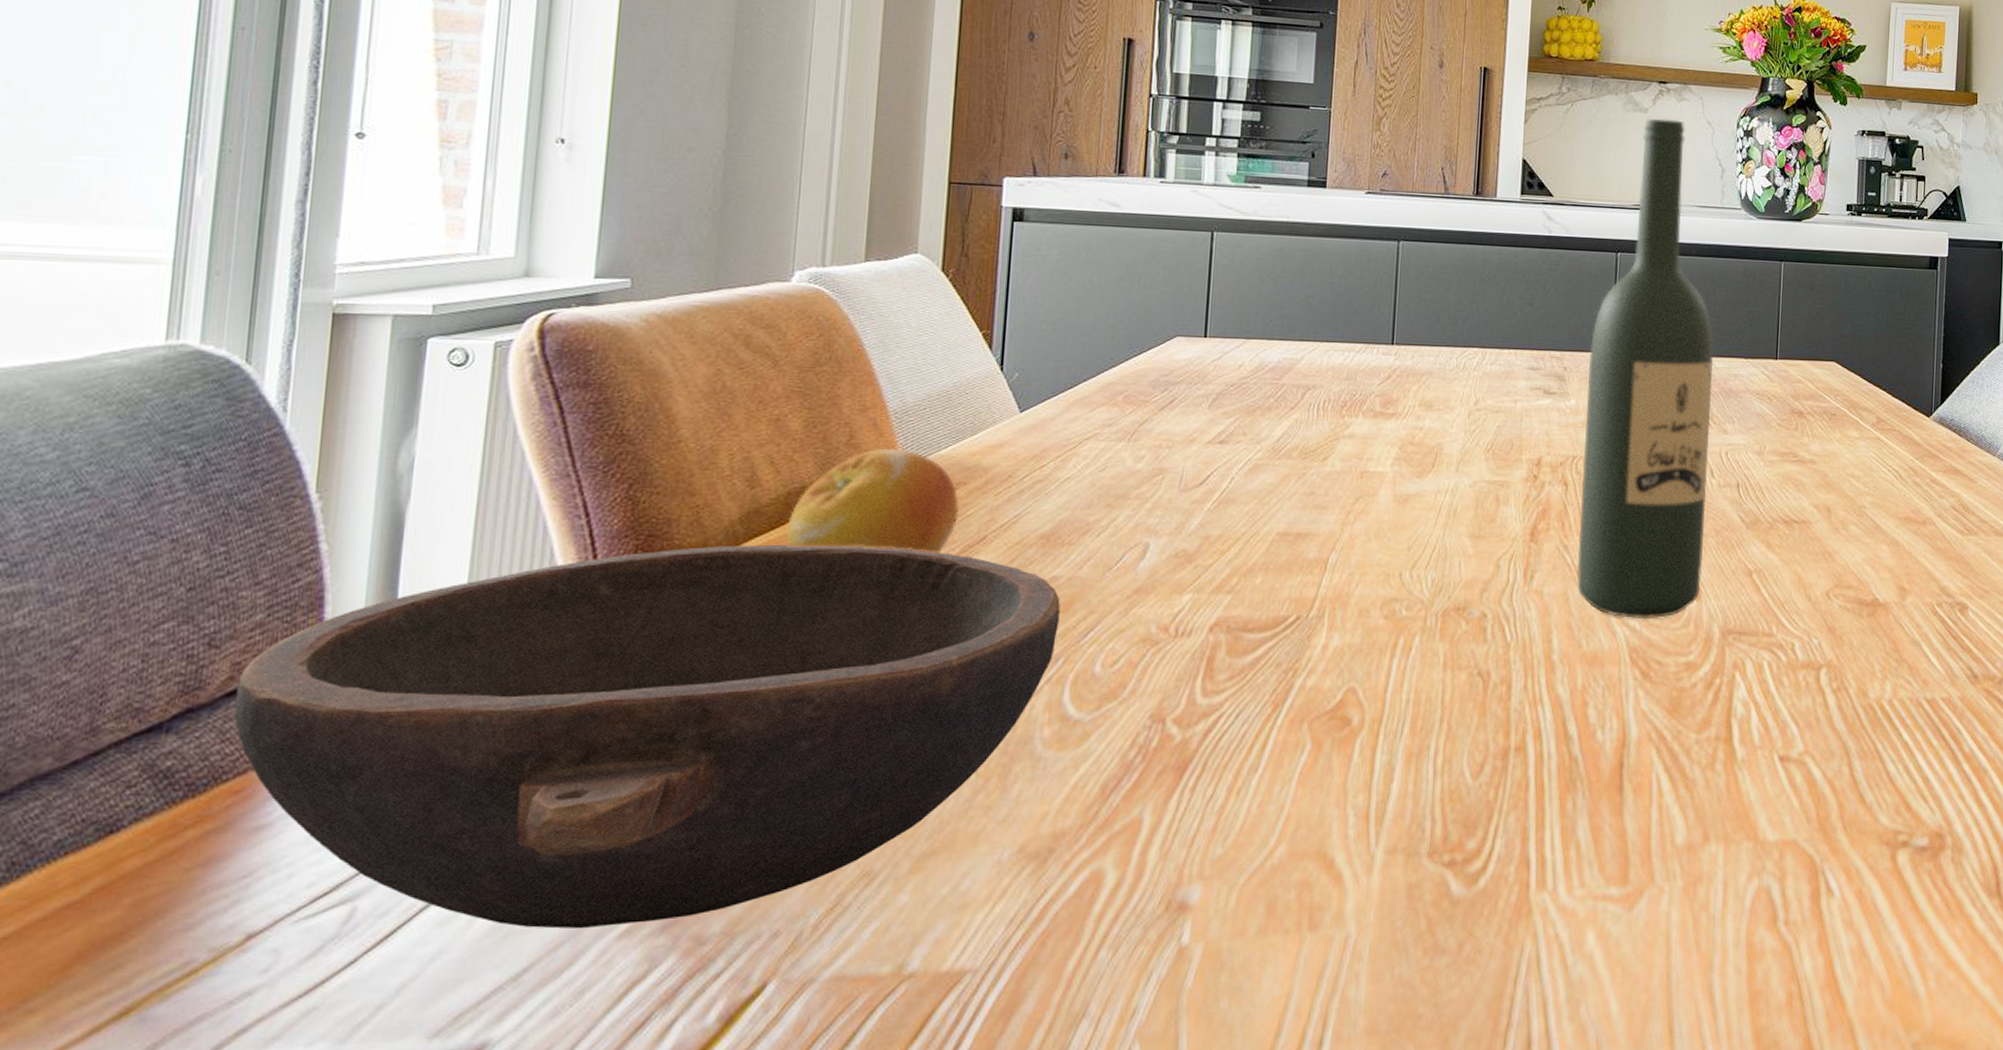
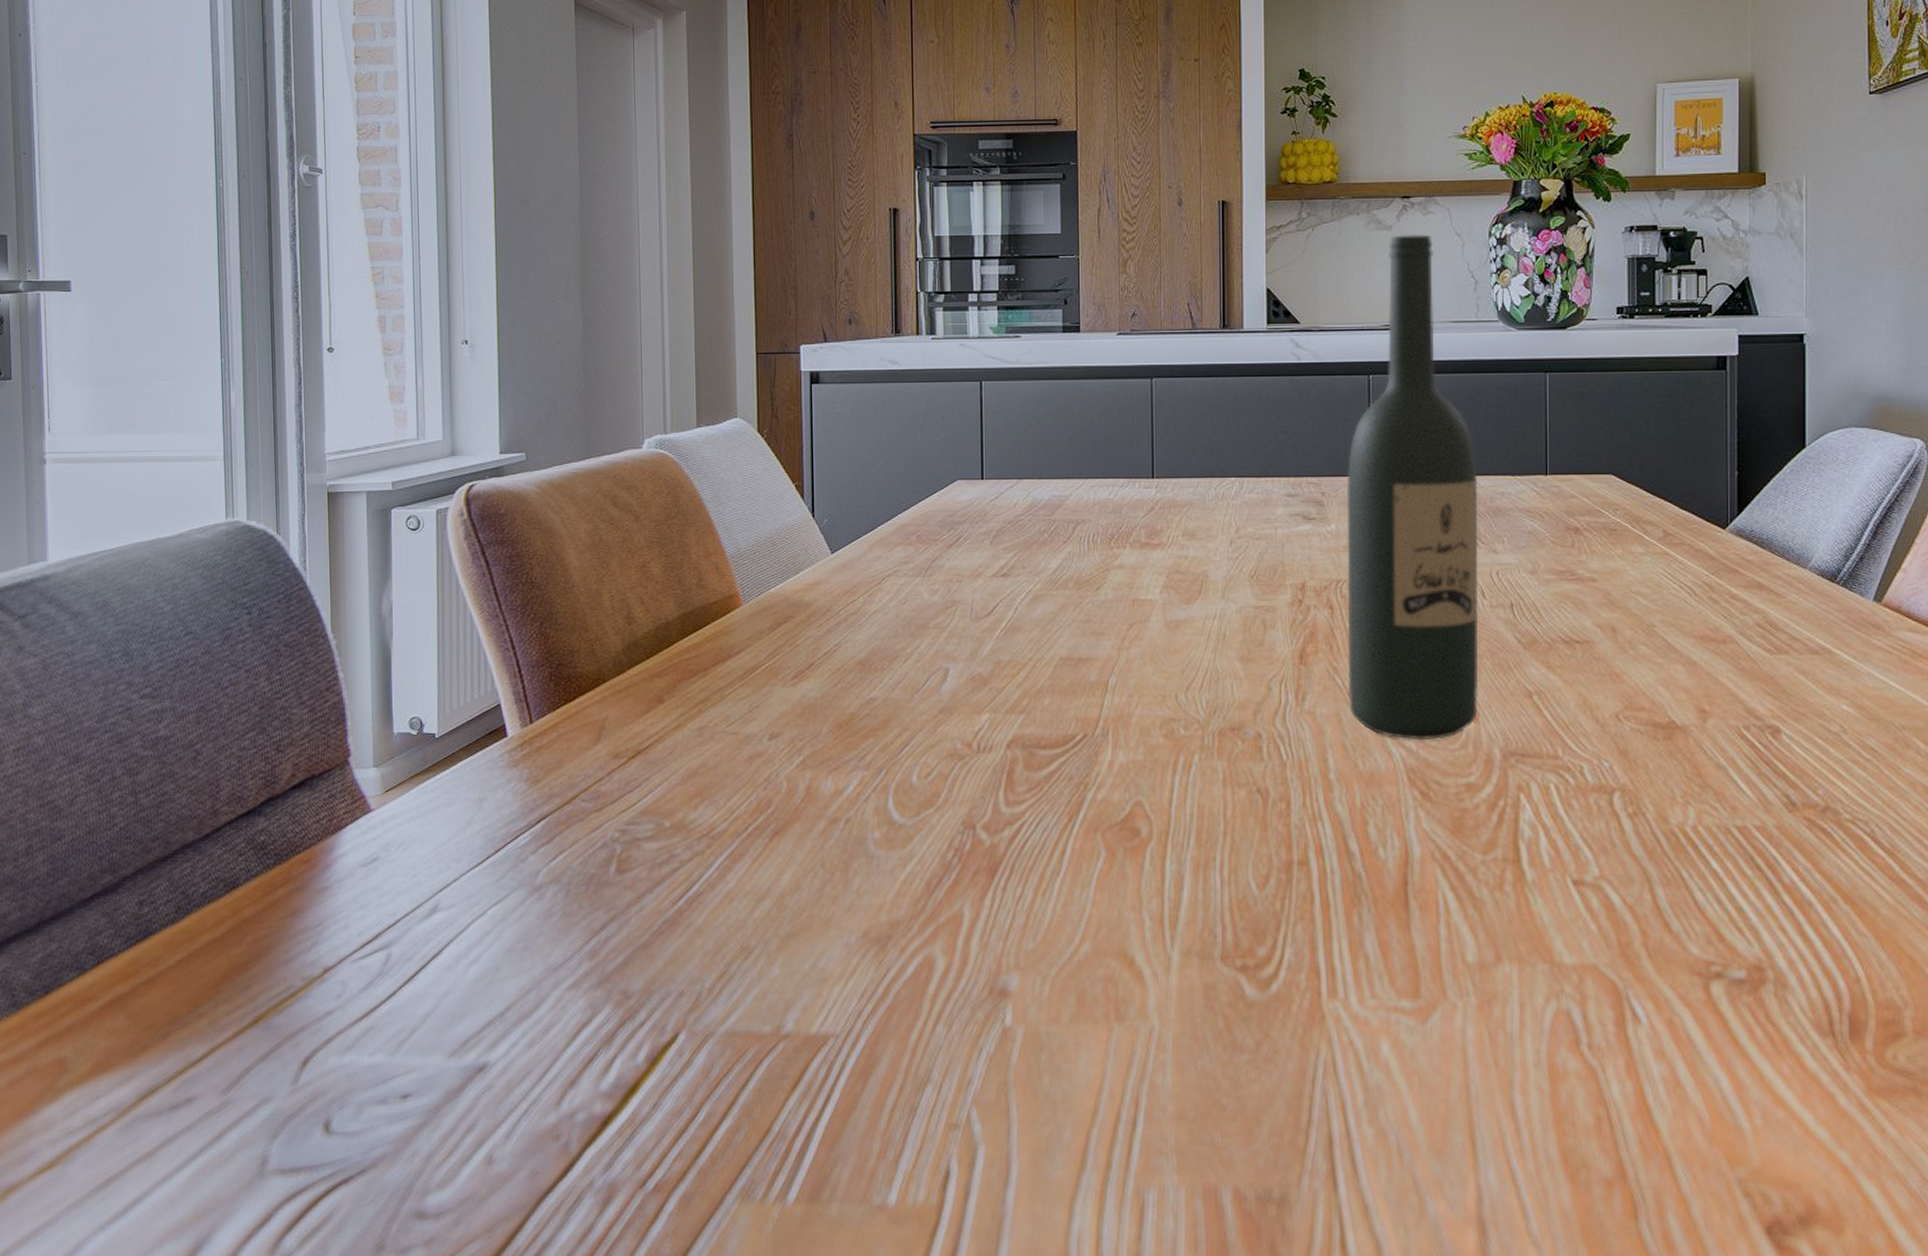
bowl: present [234,544,1061,929] -> none [298,671,879,980]
fruit: present [785,448,960,554] -> none [657,588,790,679]

